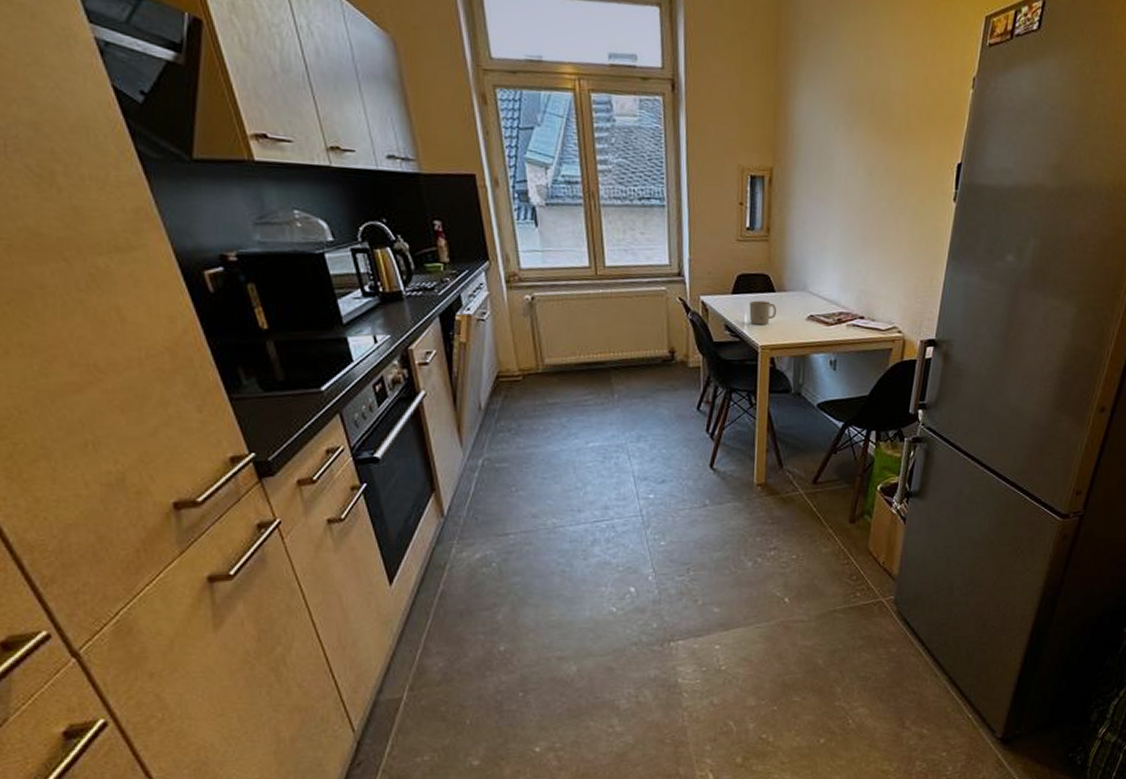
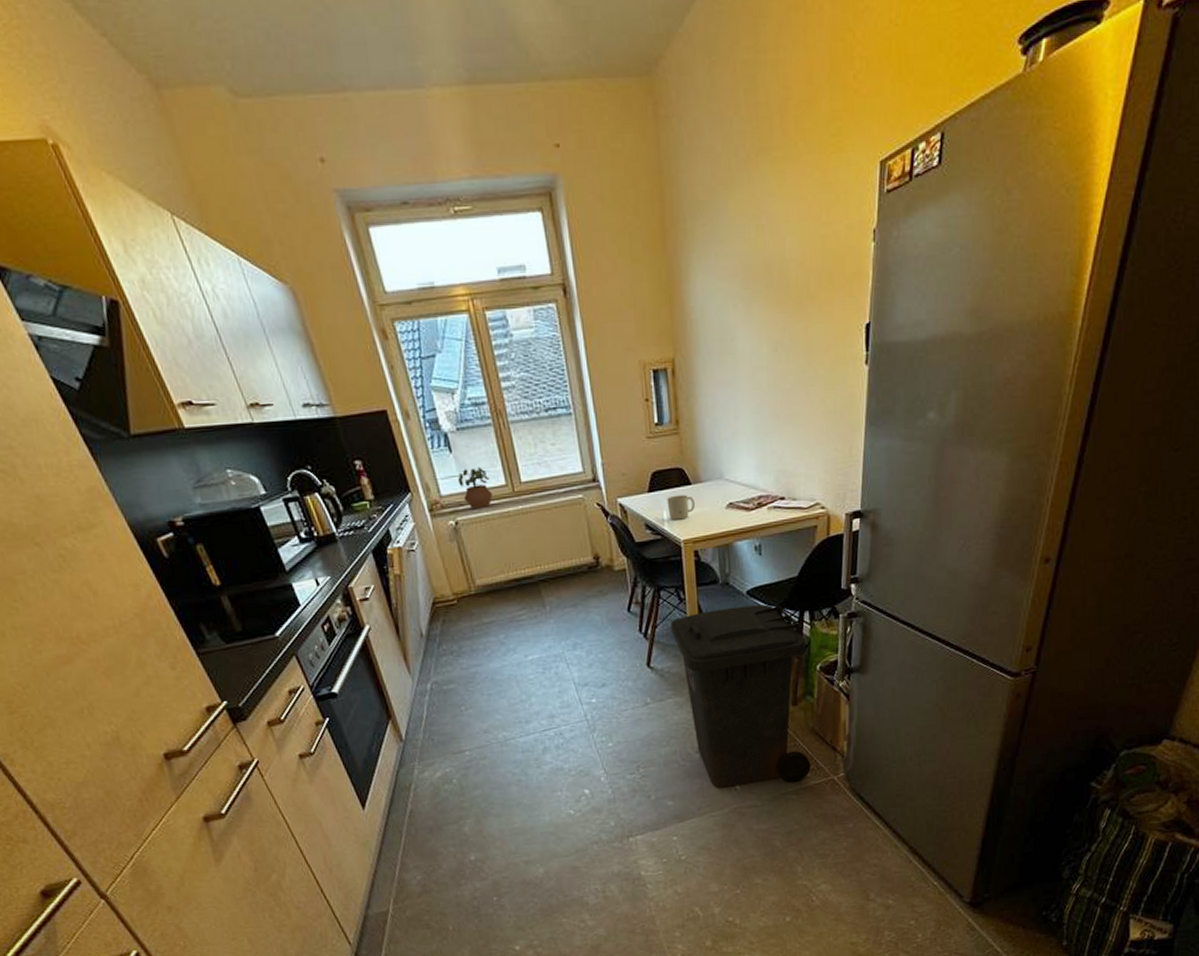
potted plant: none [540,244,574,287] -> present [458,466,493,509]
recycling bin: none [738,418,869,602] -> present [671,604,811,788]

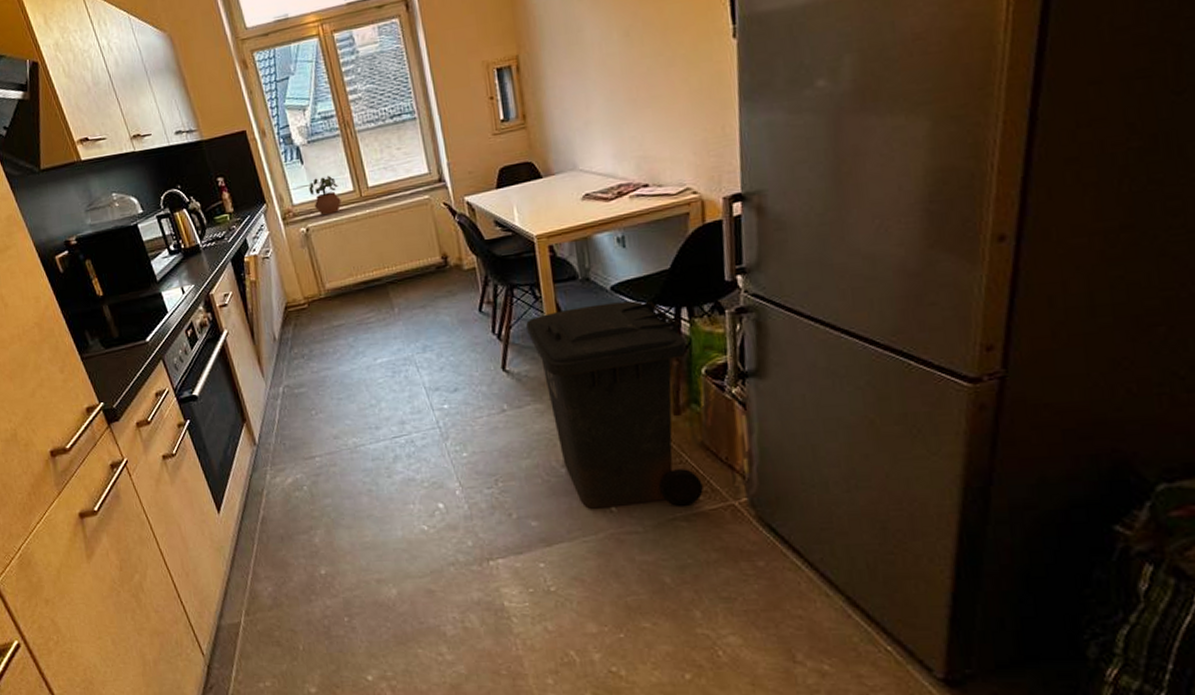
mug: present [667,494,696,520] -> none [516,188,548,216]

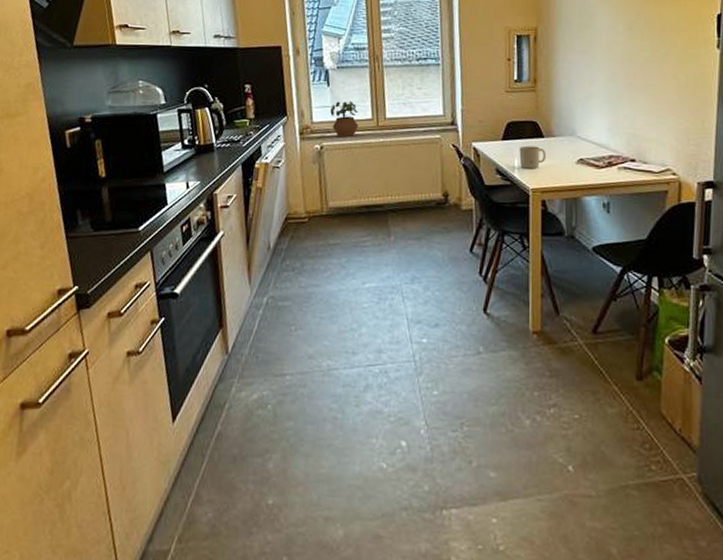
mug: none [516,188,548,216] -> present [519,145,547,169]
recycling bin: present [526,300,703,509] -> none [512,262,656,475]

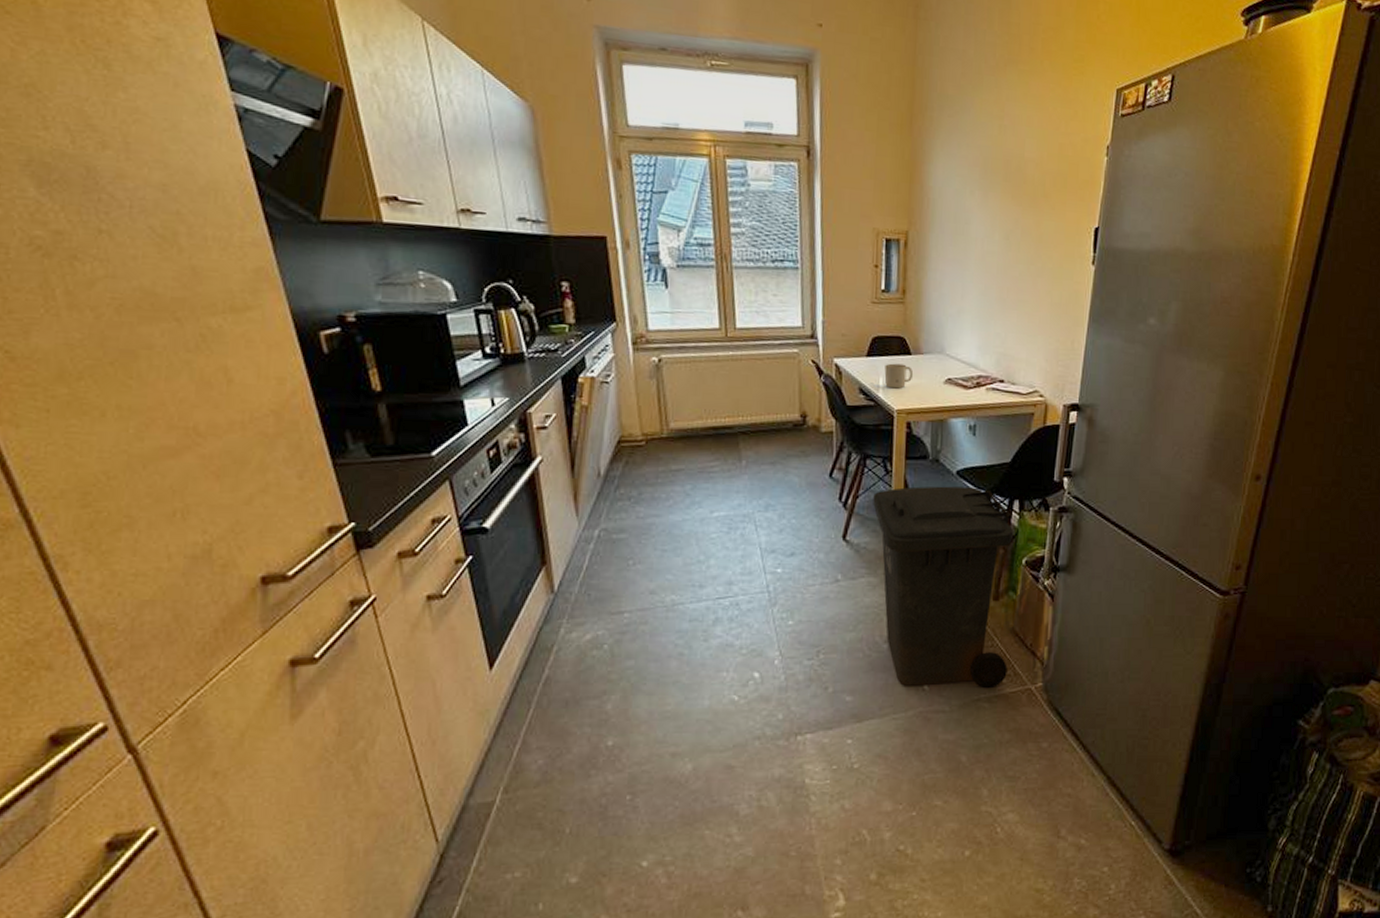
potted plant: present [330,100,359,137] -> none [669,306,704,349]
recycling bin: none [512,262,656,475] -> present [873,486,1013,689]

